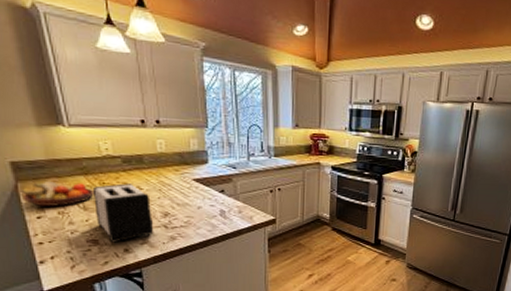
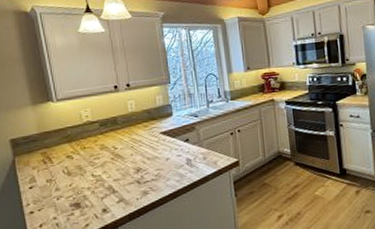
fruit bowl: present [20,180,94,208] -> none [17,150,76,178]
toaster: present [93,183,154,243] -> none [76,145,129,204]

